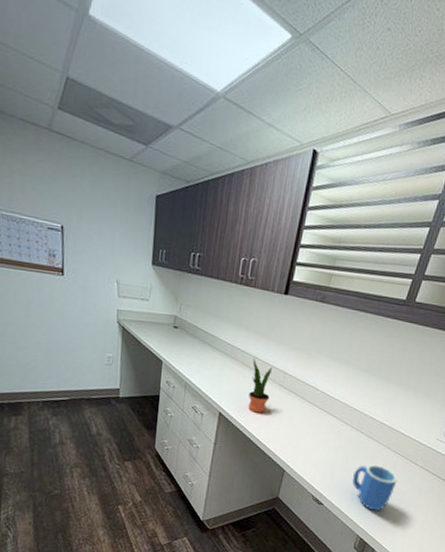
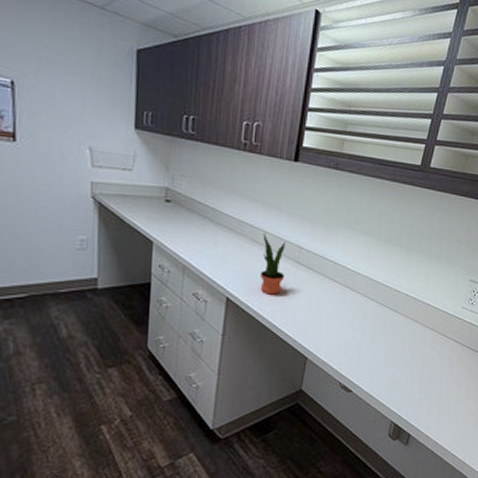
mug: present [352,464,398,511] -> none [381,341,428,392]

